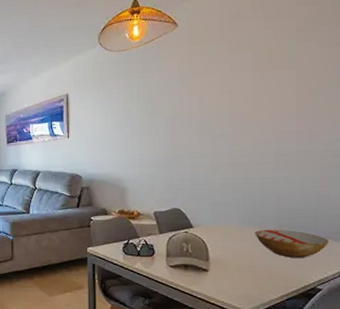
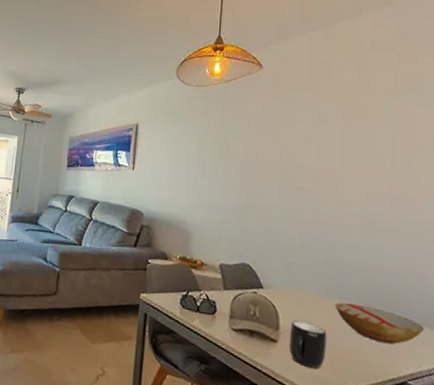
mug: none [218,250,249,289] -> present [288,320,327,370]

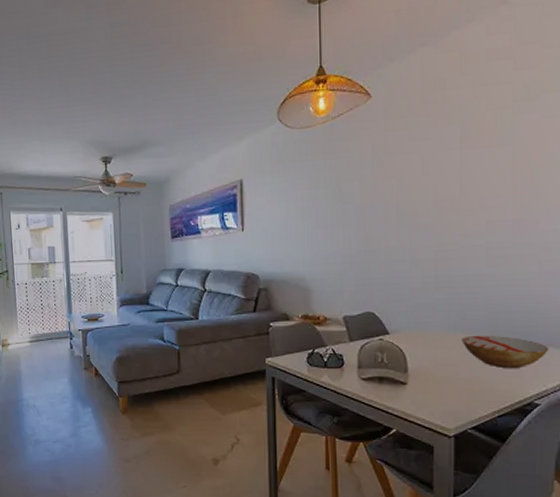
mug: present [288,320,327,370] -> none [418,359,455,404]

